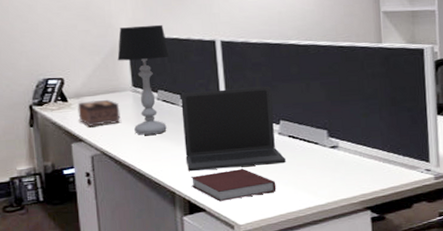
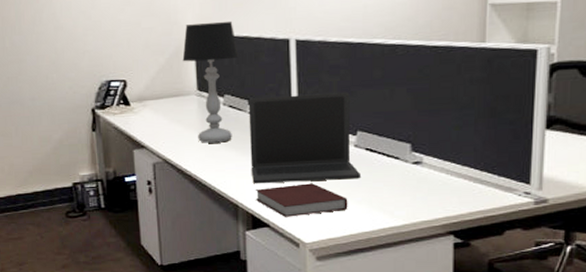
tissue box: present [77,100,121,127] -> none [140,104,184,132]

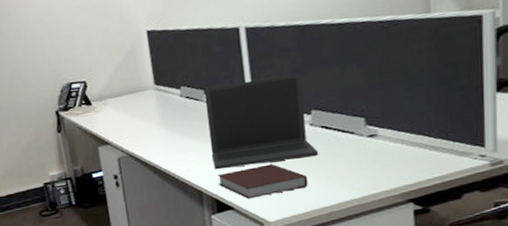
table lamp: present [182,20,239,143] -> none [137,15,192,135]

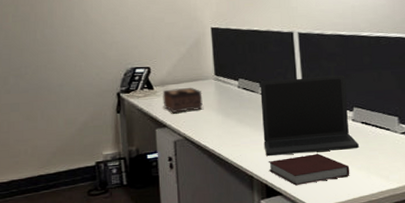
tissue box: none [101,100,145,129] -> present [163,88,203,113]

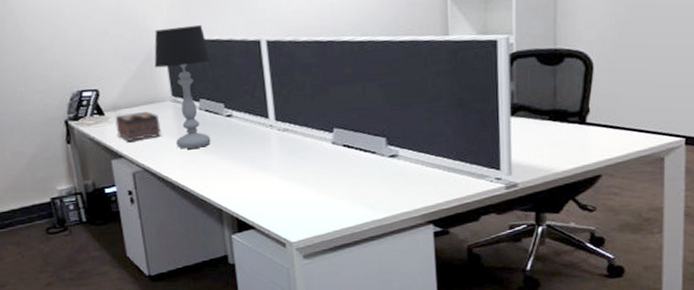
table lamp: none [201,17,251,121] -> present [154,24,211,149]
laptop: present [260,75,359,157] -> none [224,91,340,187]
notebook: present [268,153,350,186] -> none [238,182,330,218]

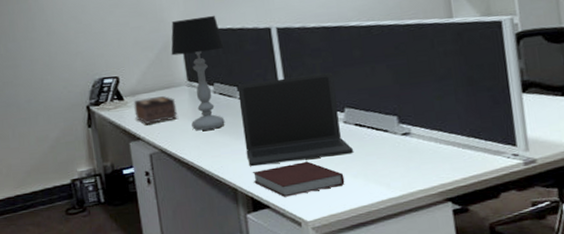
laptop: none [224,91,340,187] -> present [237,72,353,167]
notebook: none [238,182,330,218] -> present [252,161,345,197]

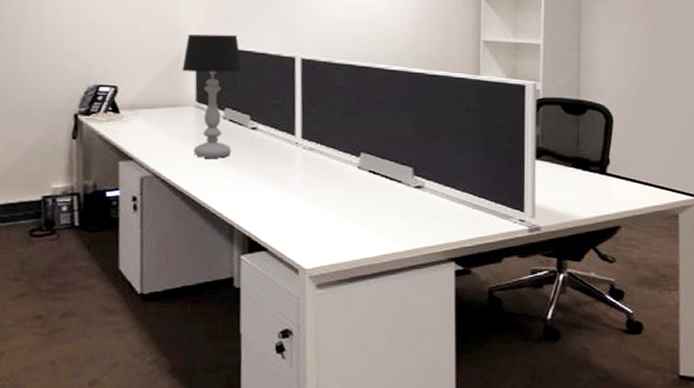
tissue box: present [133,96,178,124] -> none [130,114,180,143]
laptop: present [237,72,353,167] -> none [249,113,363,204]
notebook: present [252,161,345,197] -> none [253,204,351,240]

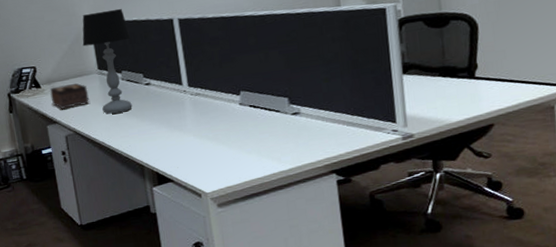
tissue box: none [130,114,180,143] -> present [50,83,90,109]

